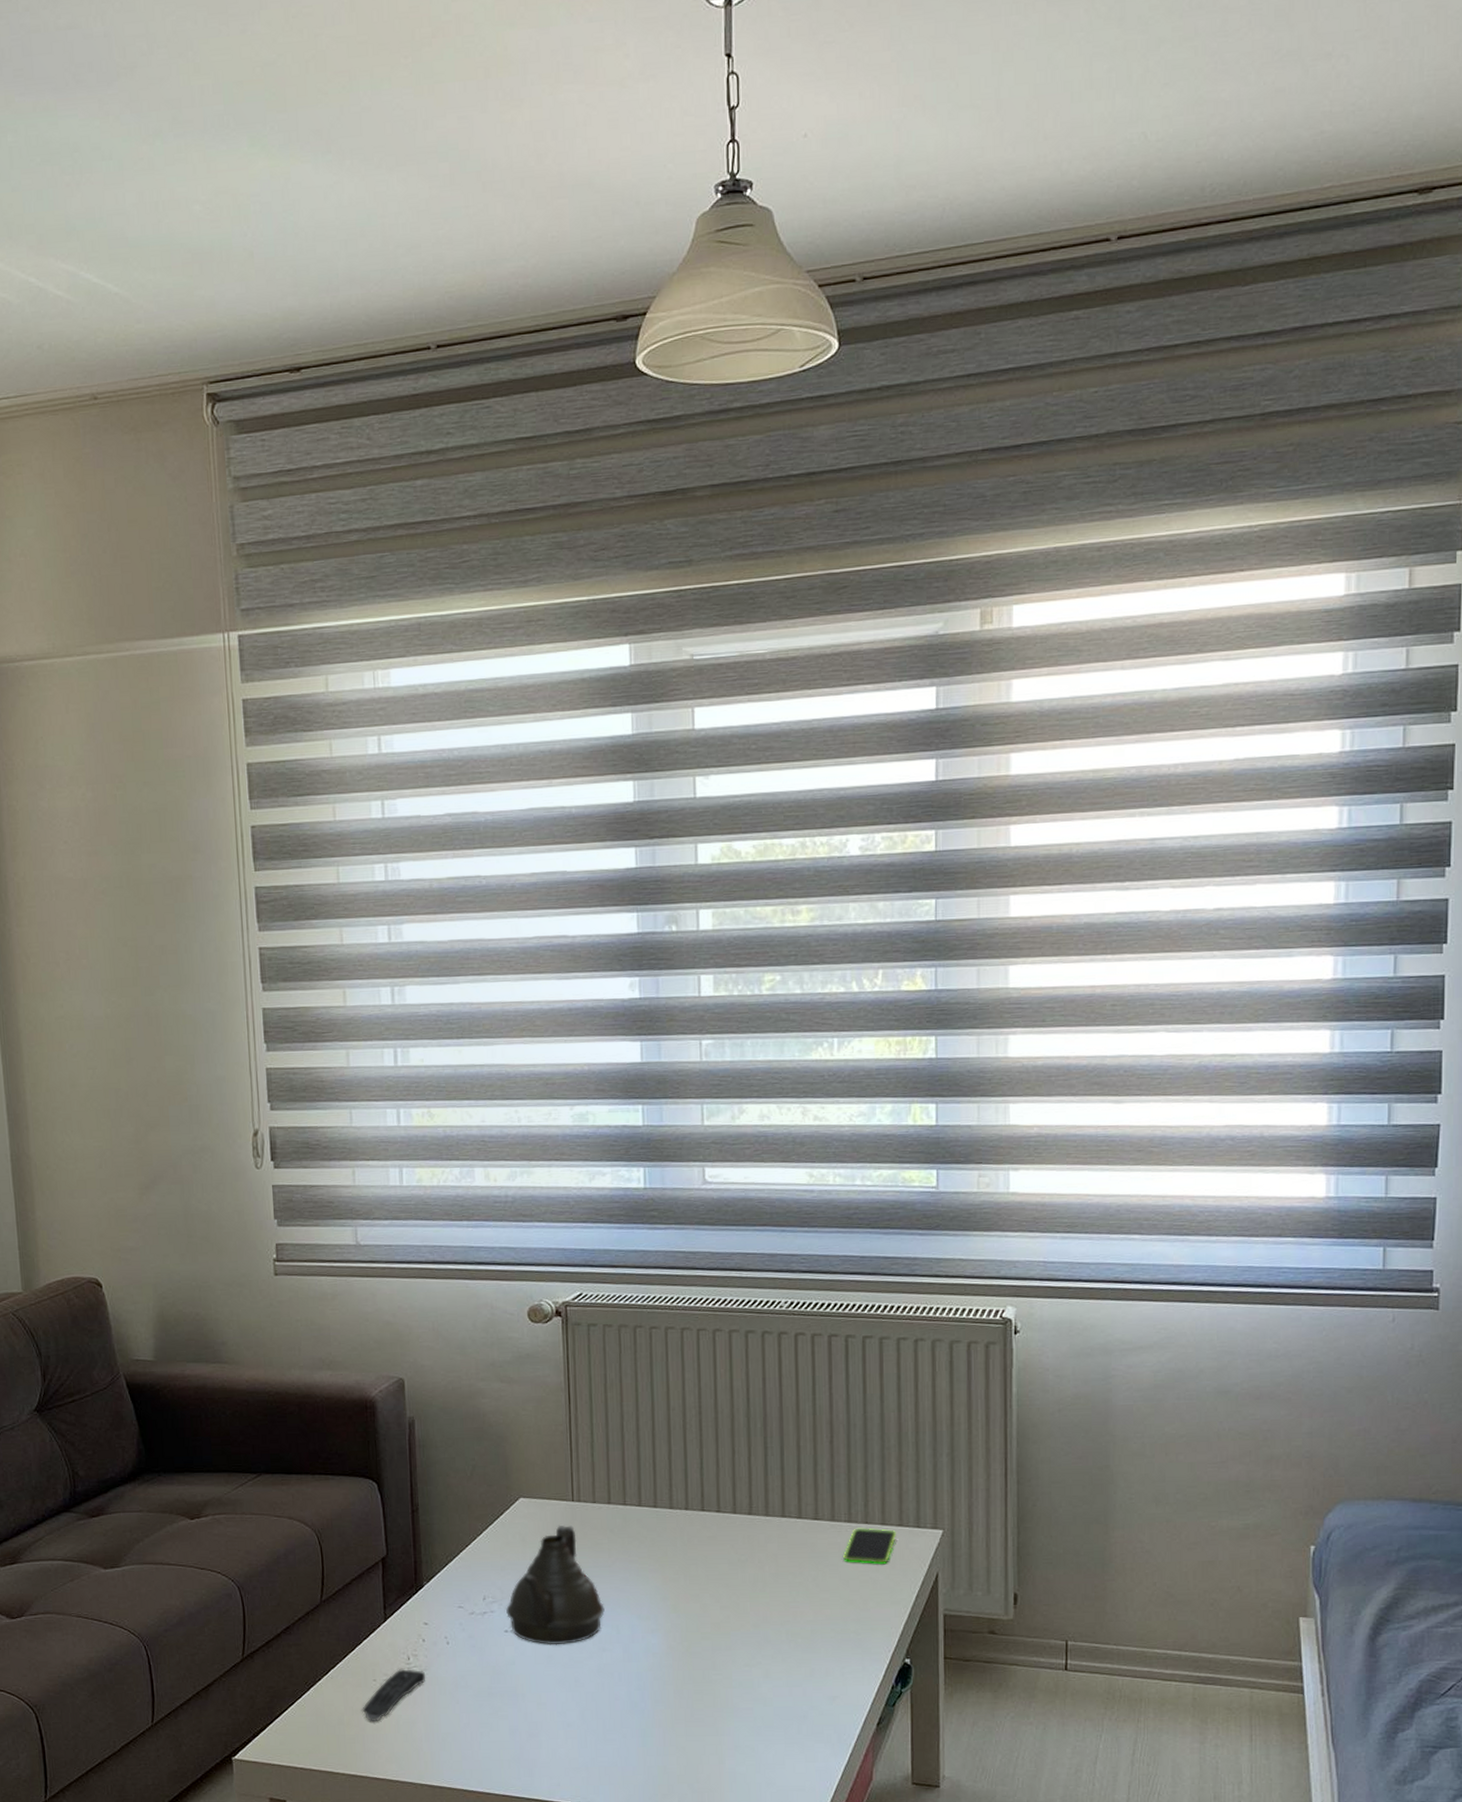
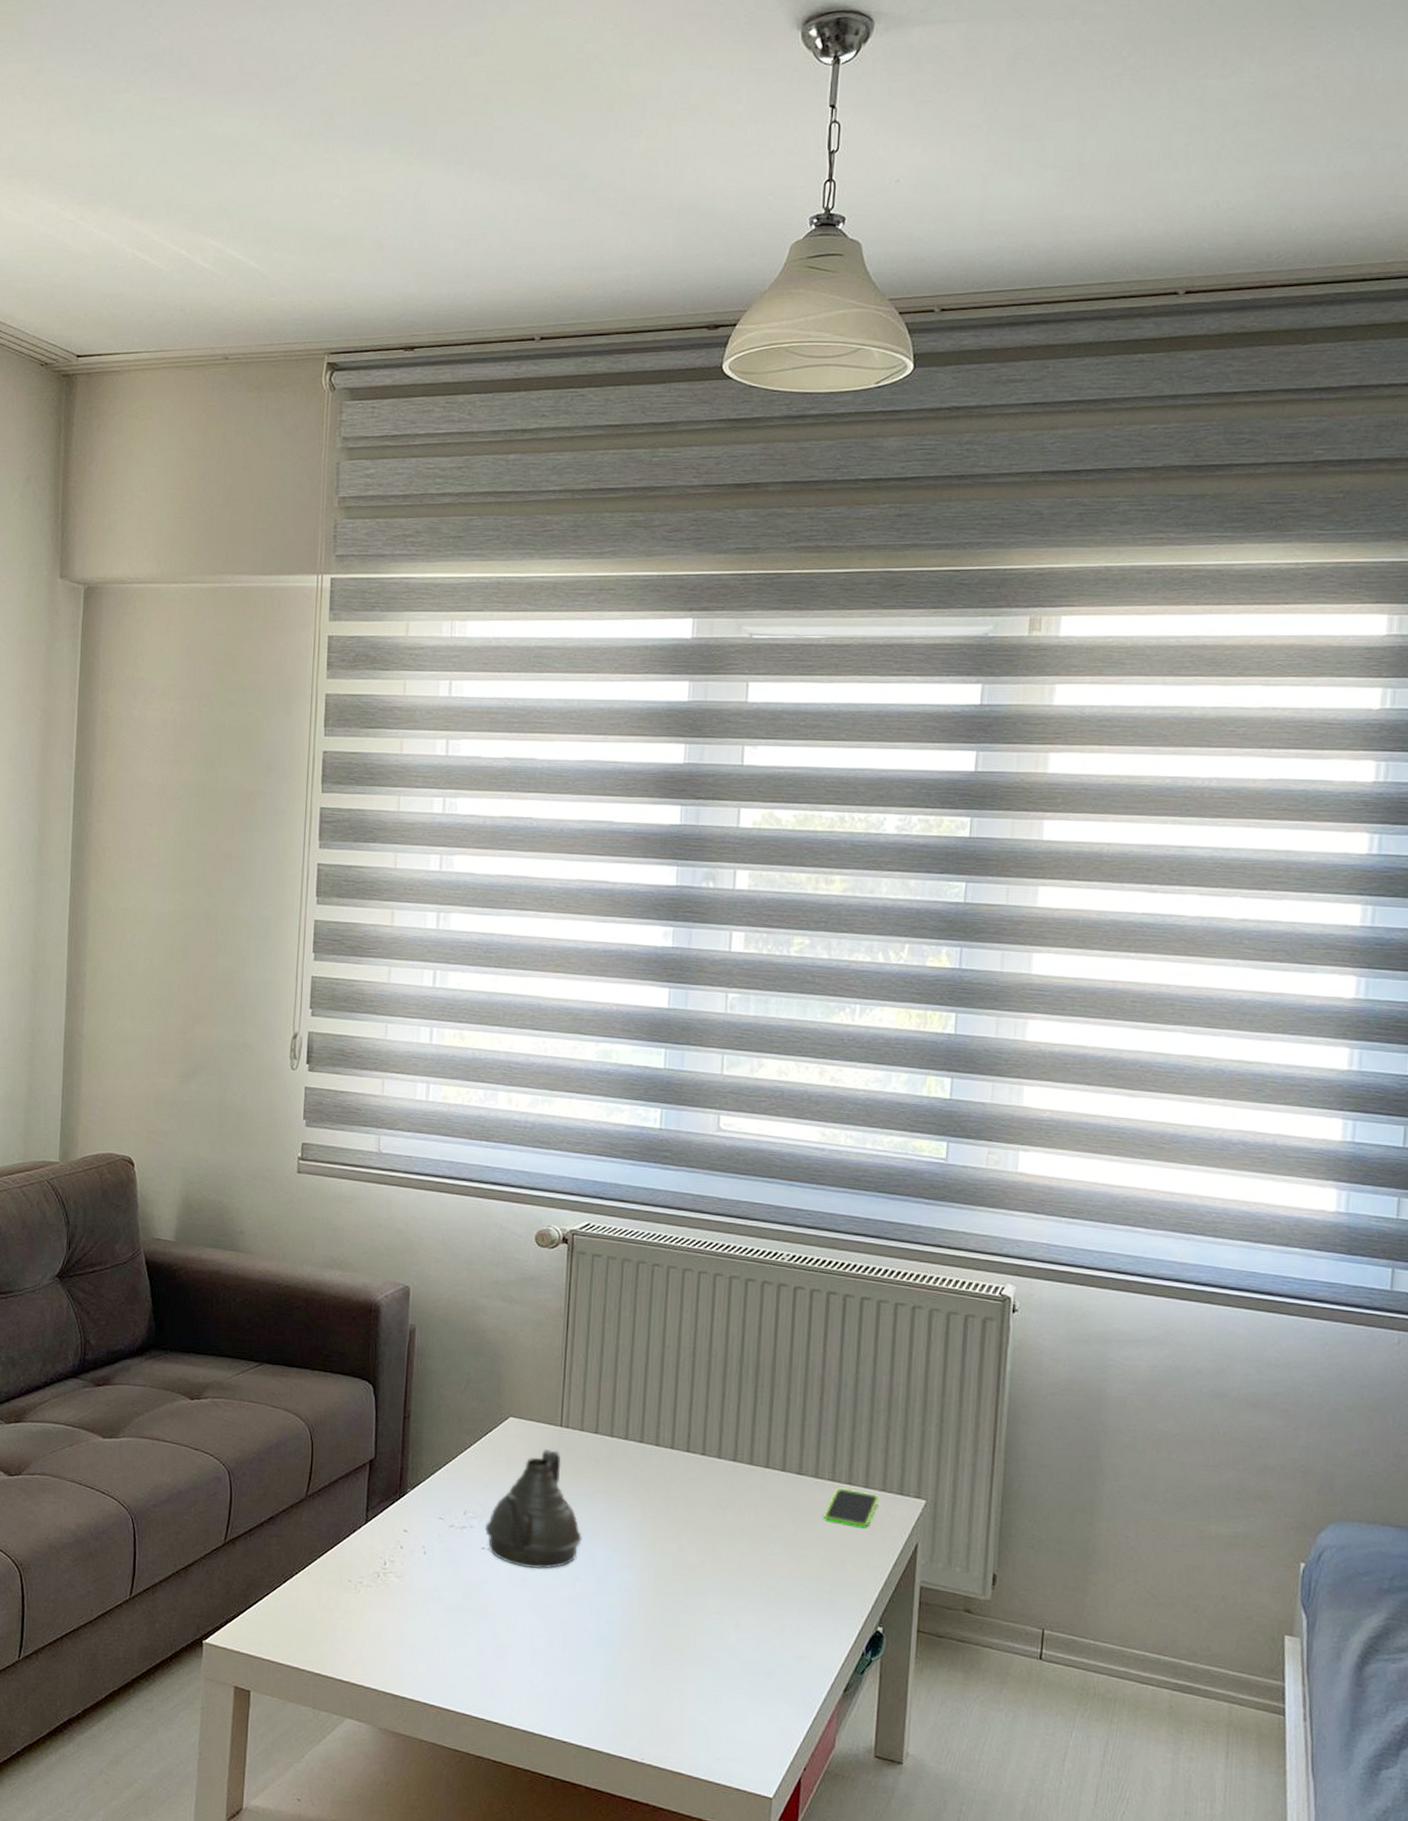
remote control: present [362,1669,426,1721] -> none [334,1573,400,1623]

